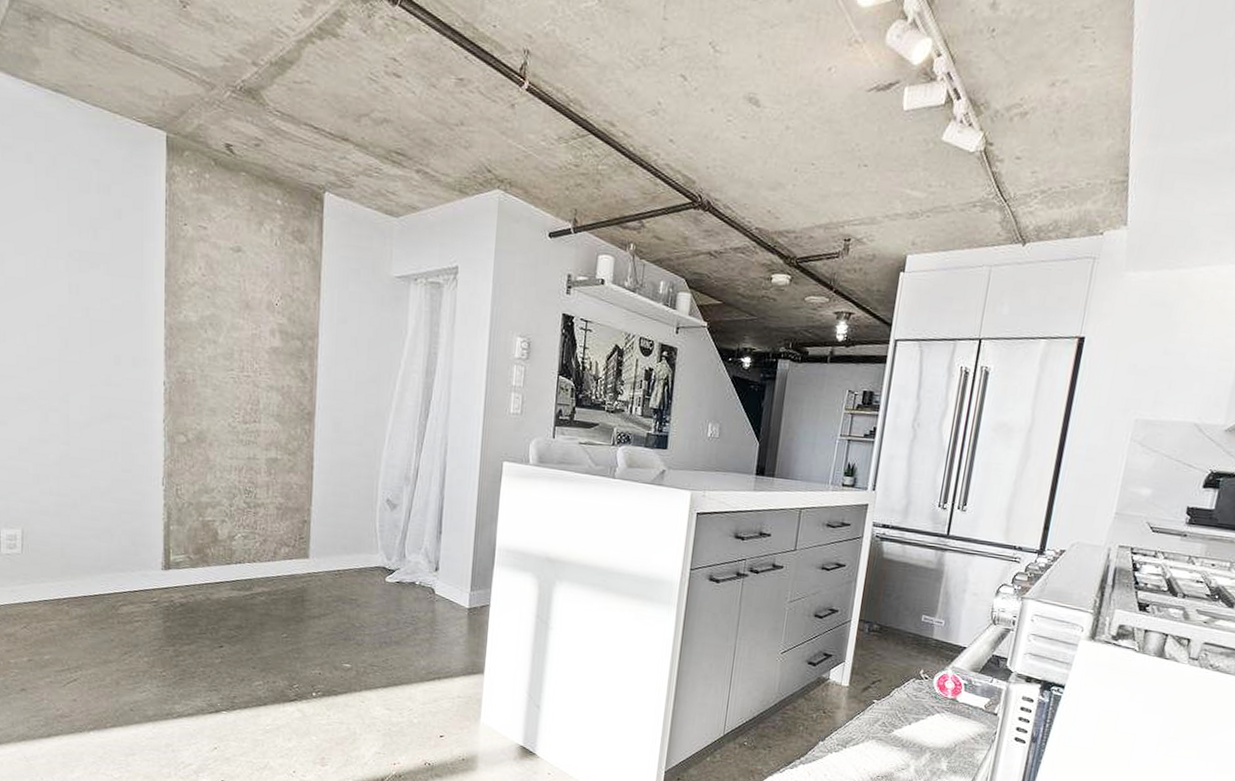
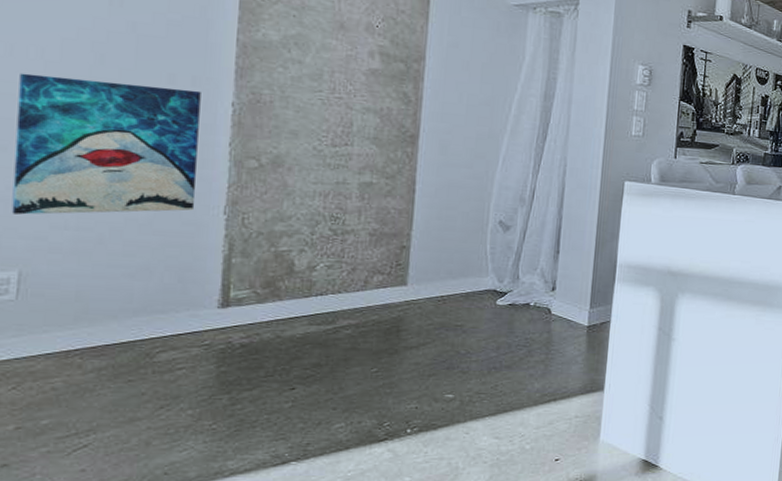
wall art: none [11,357,141,482] -> present [11,73,201,215]

